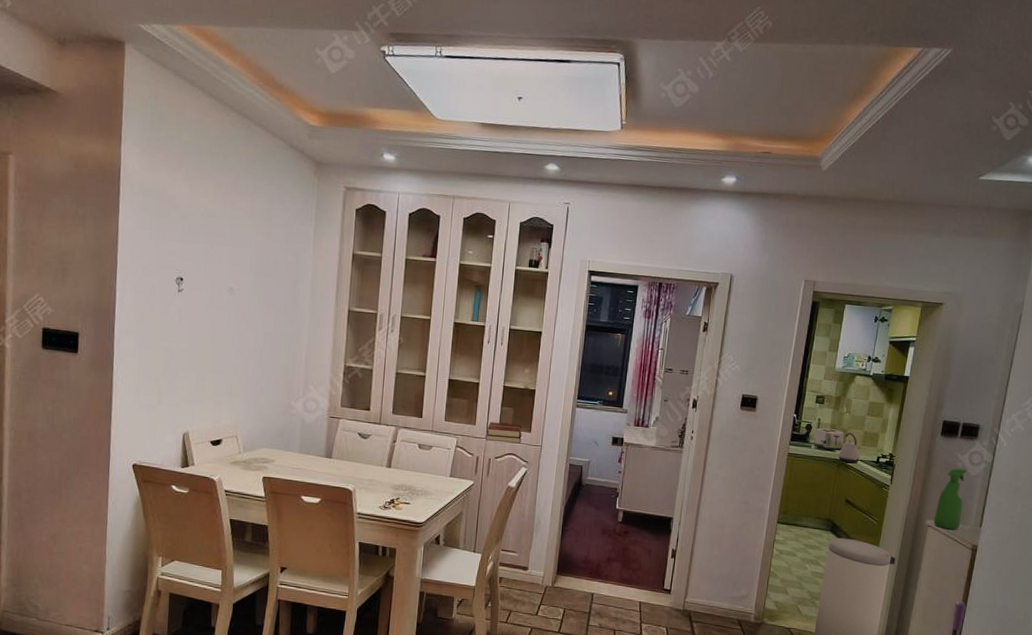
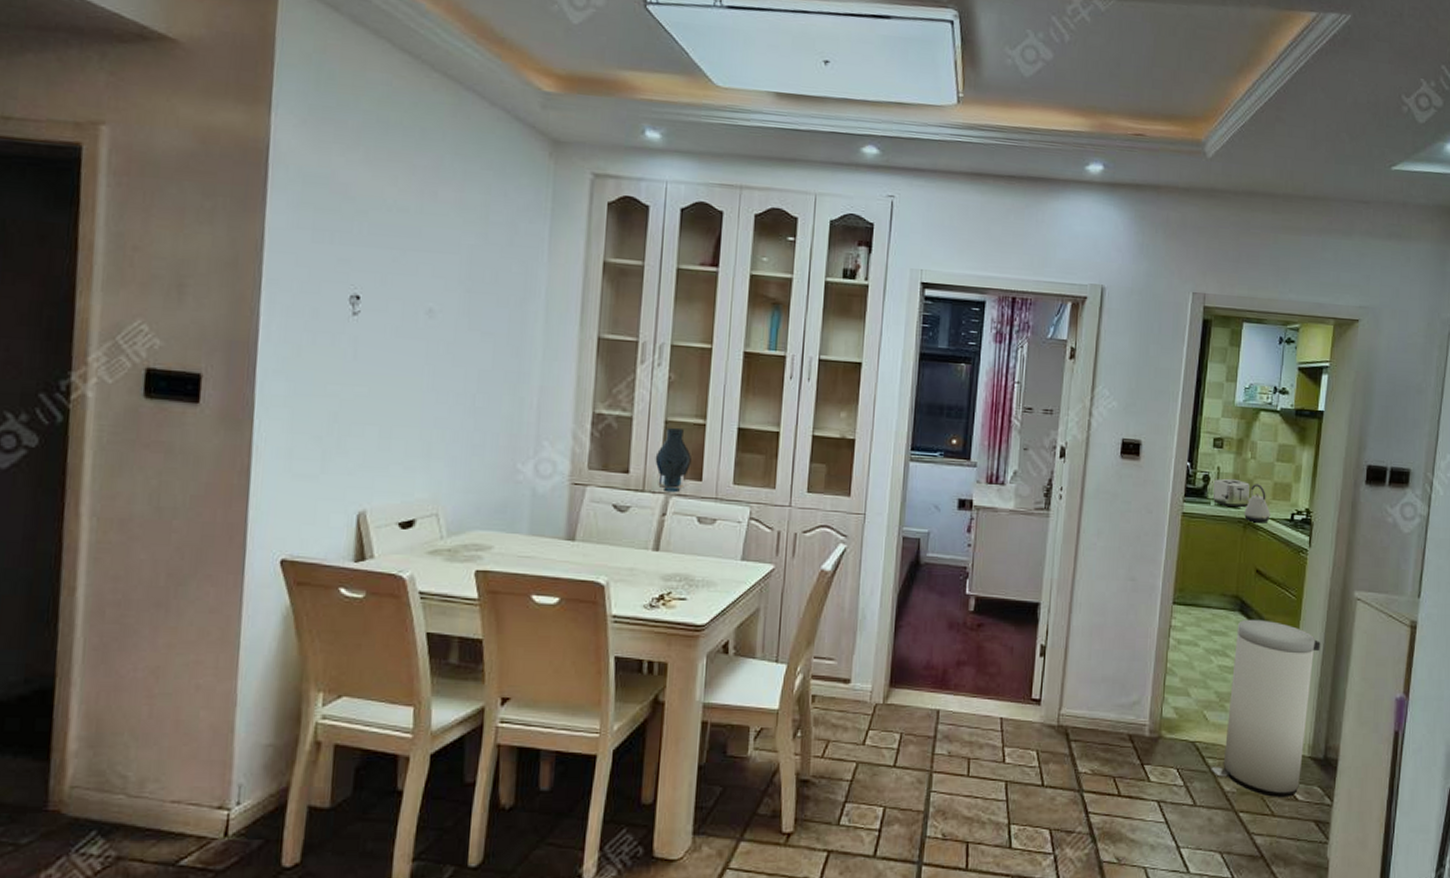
vase: none [388,378,415,426] -> present [655,428,691,493]
books: present [486,422,522,444] -> none [789,483,838,512]
spray bottle: present [933,468,967,530] -> none [1363,525,1399,603]

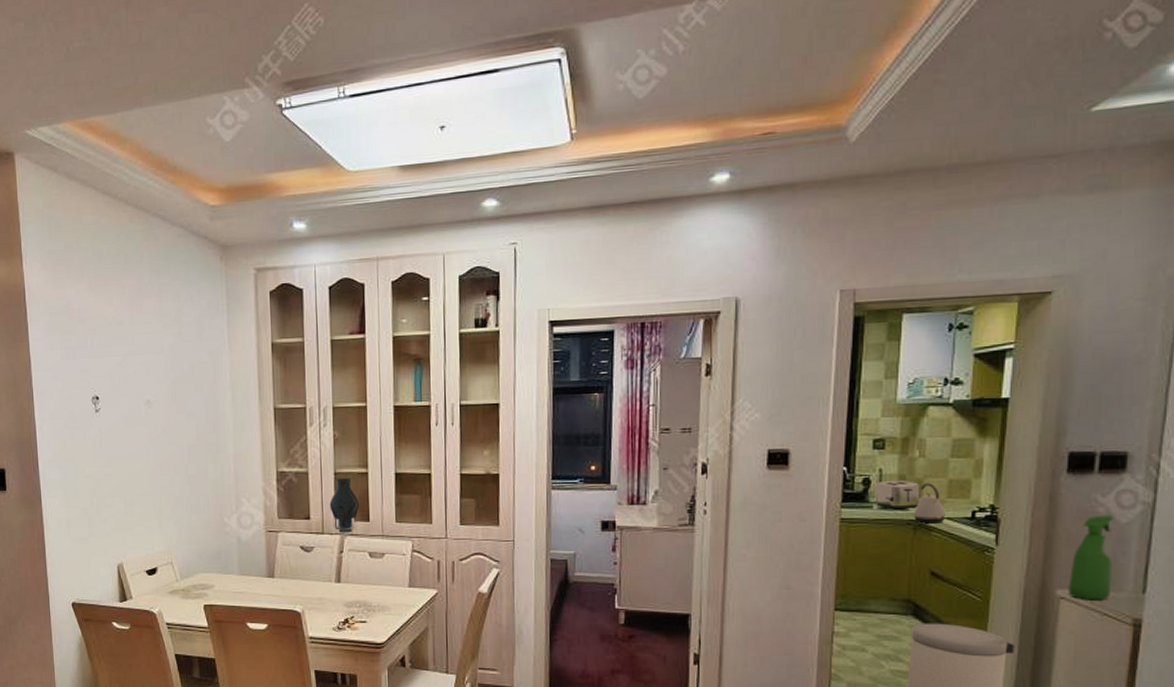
spray bottle: none [1363,525,1399,603] -> present [1068,515,1115,600]

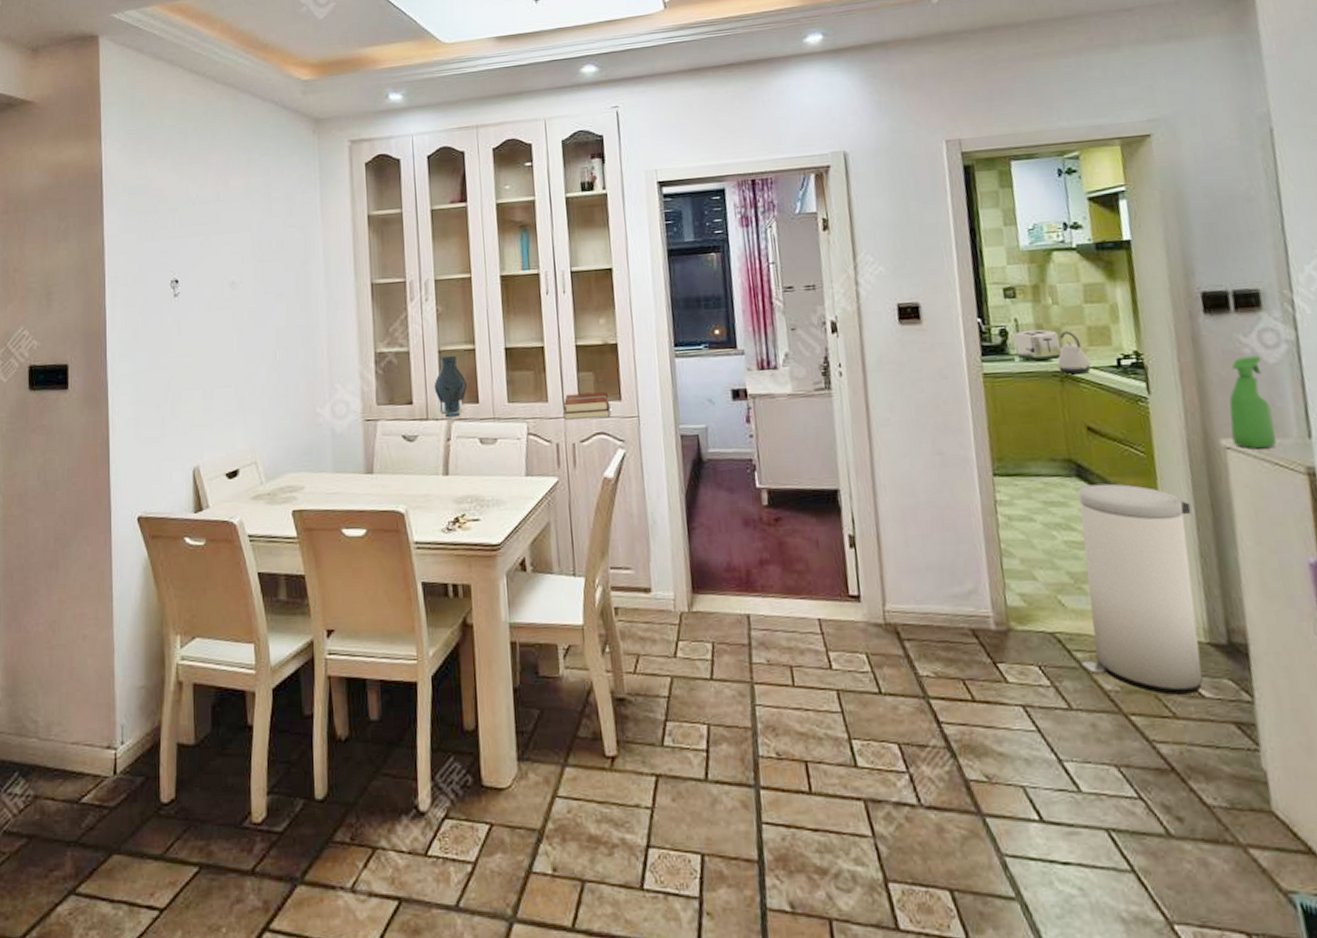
books: none [446,517,489,541] -> present [563,392,611,421]

